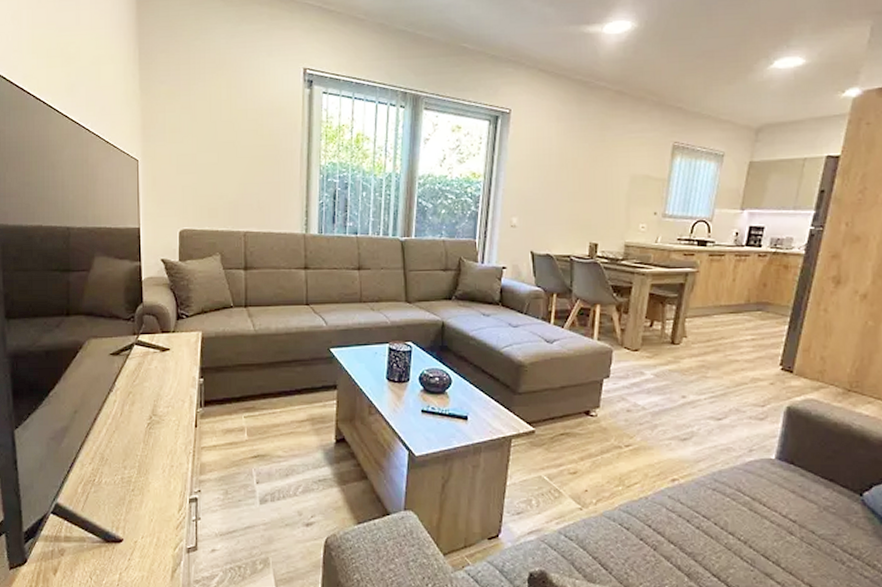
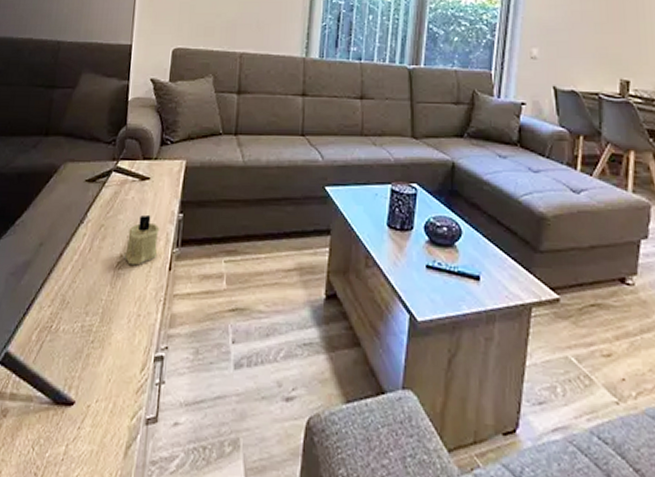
candle: none [154,381,184,425] -> present [125,214,160,266]

